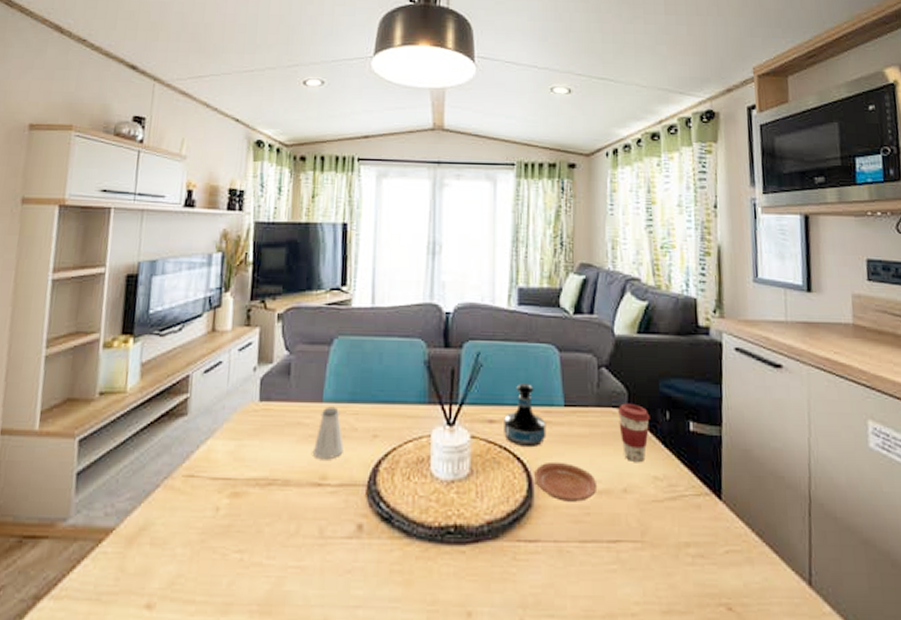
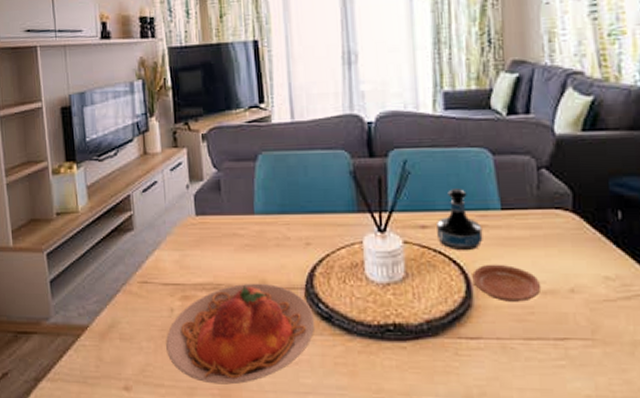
plate: none [204,478,374,599] -> present [166,283,315,385]
saltshaker: present [312,406,344,460] -> none [250,218,279,267]
coffee cup: present [617,403,650,462] -> none [560,204,599,262]

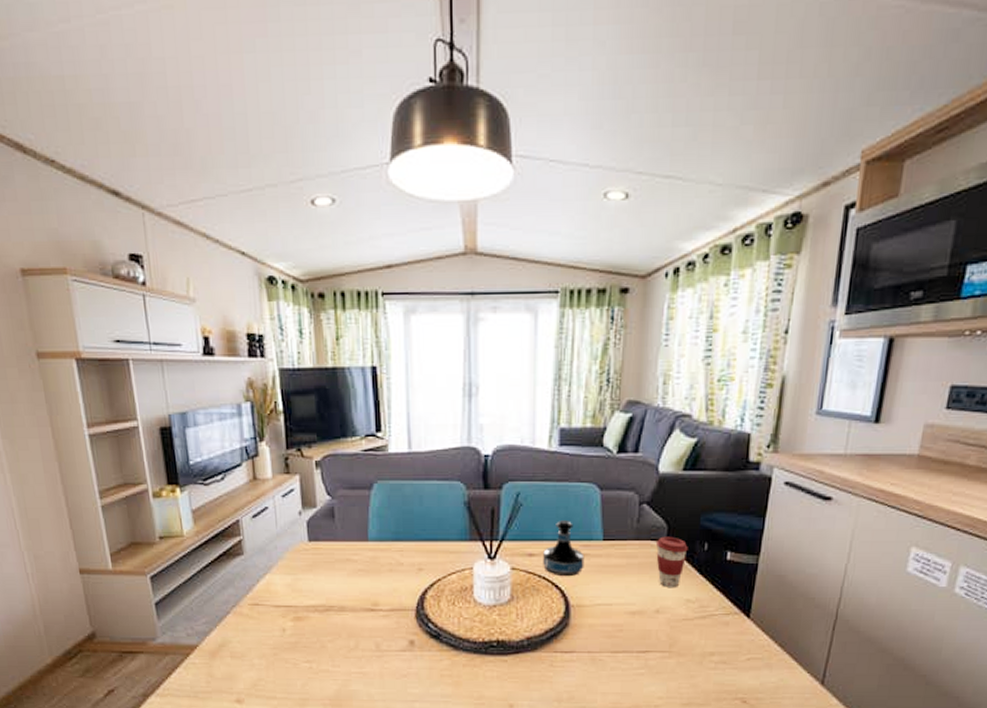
plate: present [166,283,315,385] -> none [278,605,424,696]
plate: present [472,264,542,302] -> none [572,588,631,621]
coffee cup: none [560,204,599,262] -> present [655,536,688,587]

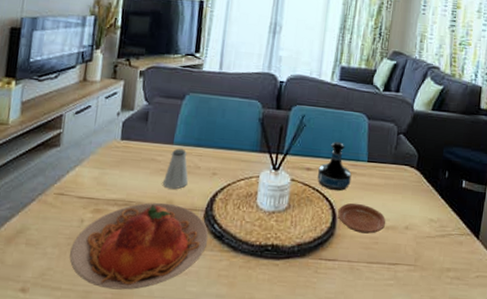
plate: none [278,605,424,696] -> present [69,202,209,290]
saltshaker: none [363,545,391,590] -> present [162,148,188,190]
plate: none [572,588,631,621] -> present [338,203,386,234]
coffee cup: present [655,536,688,587] -> none [408,163,433,208]

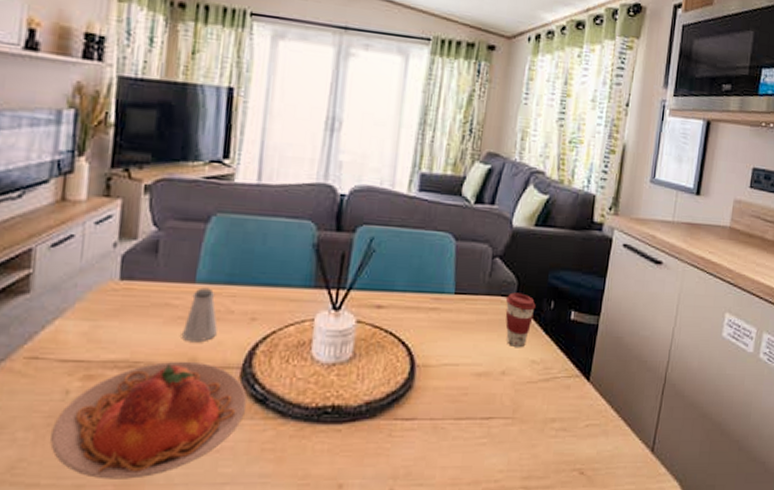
tequila bottle: present [318,142,352,191] -> none [391,270,435,333]
plate: present [338,203,386,234] -> none [417,346,478,383]
coffee cup: none [408,163,433,208] -> present [505,292,536,347]

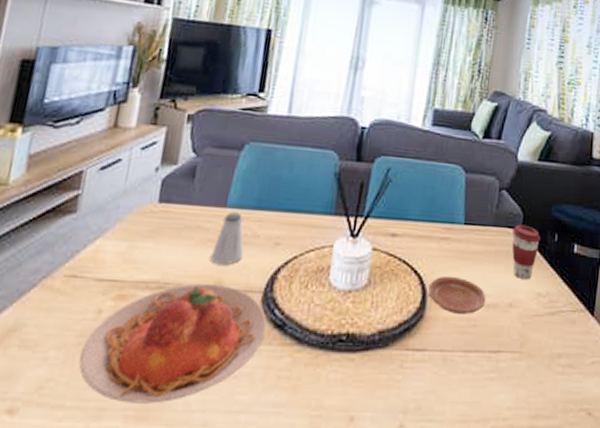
plate: none [417,346,478,383] -> present [428,276,486,314]

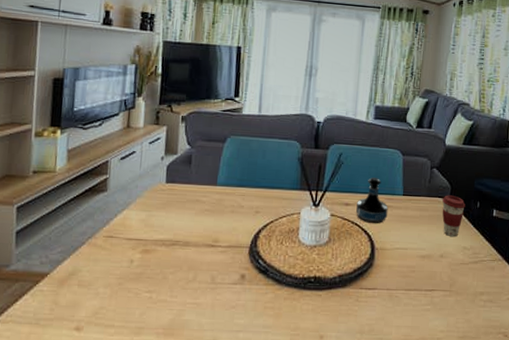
plate: present [79,283,267,404] -> none [121,241,254,325]
saltshaker: present [210,212,244,266] -> none [207,189,232,228]
tequila bottle: none [405,200,446,262] -> present [356,178,388,224]
plate: present [428,276,486,314] -> none [376,234,422,263]

